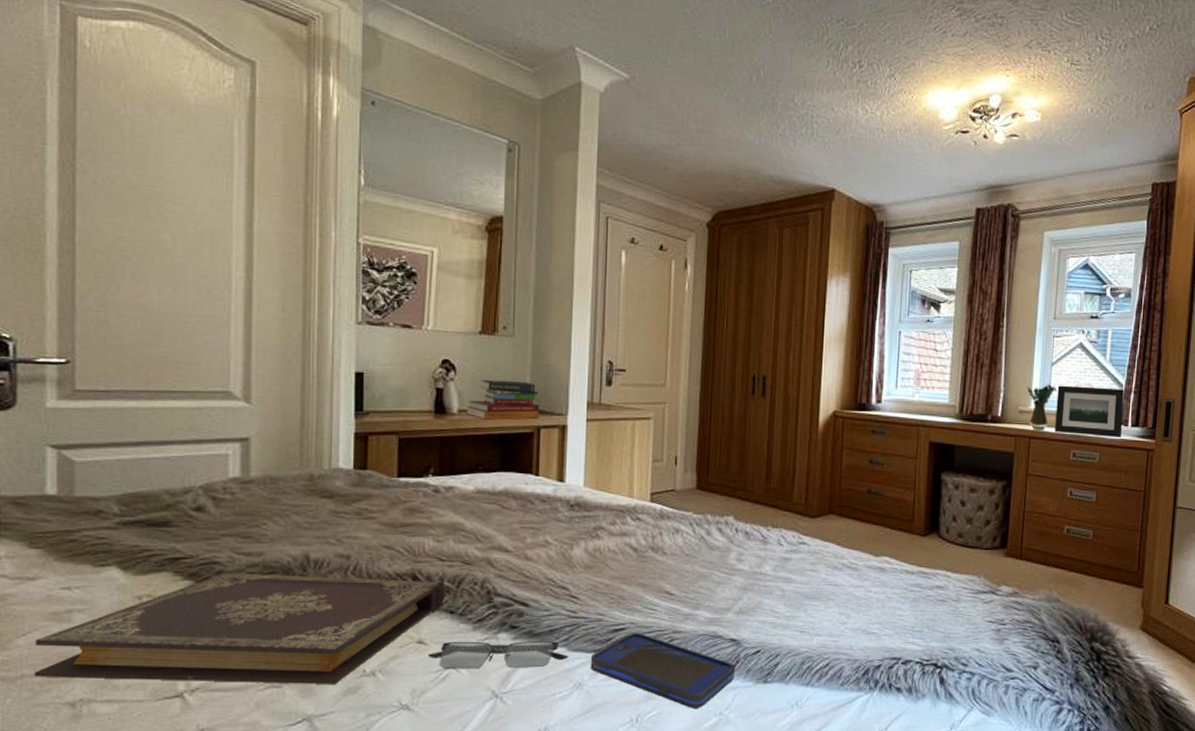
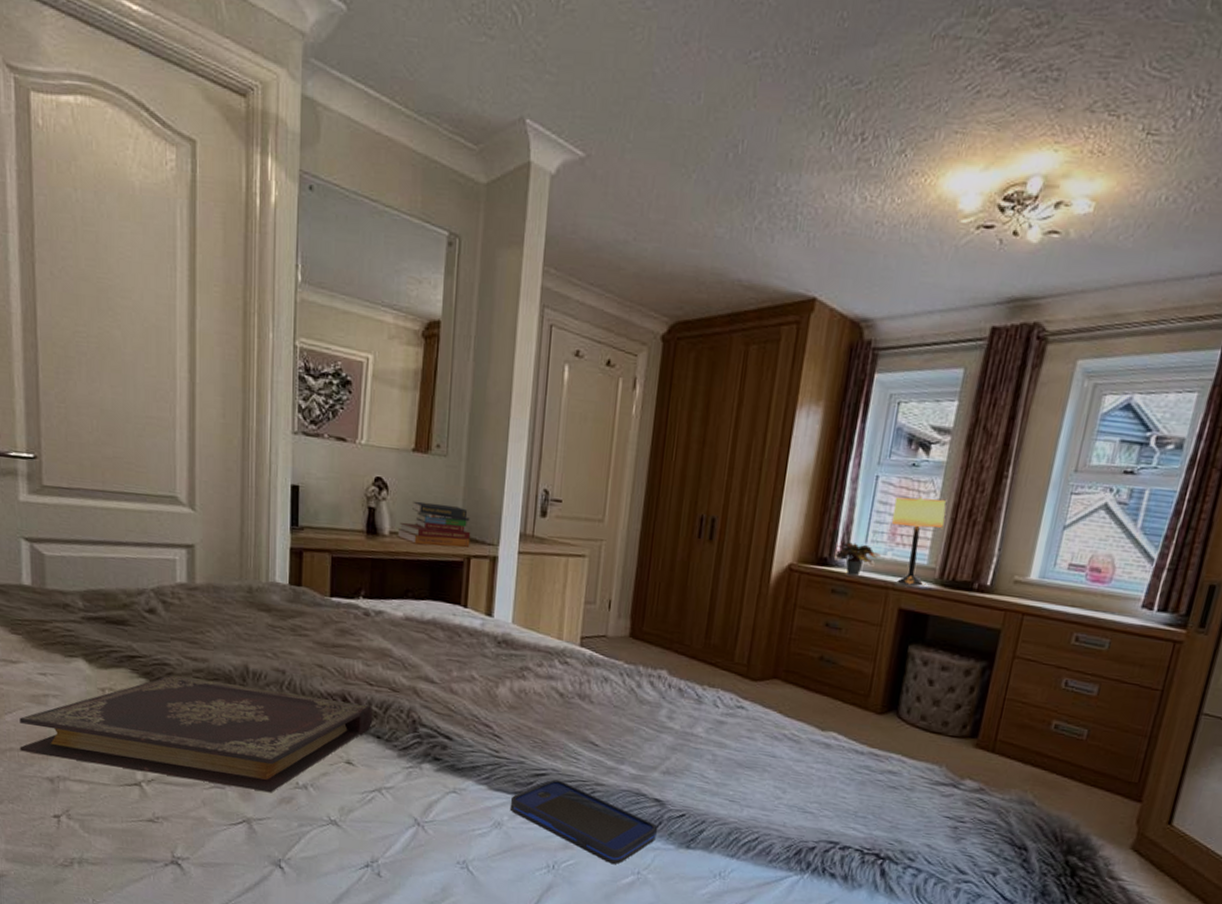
glasses: present [427,641,569,669] -> none [355,765,490,802]
potted plant: none [871,389,910,418] -> present [834,542,881,577]
table lamp: none [915,346,958,422] -> present [892,496,946,587]
vase: present [1026,383,1057,432] -> none [1025,550,1067,608]
picture frame: present [1055,385,1124,439] -> none [1056,553,1155,625]

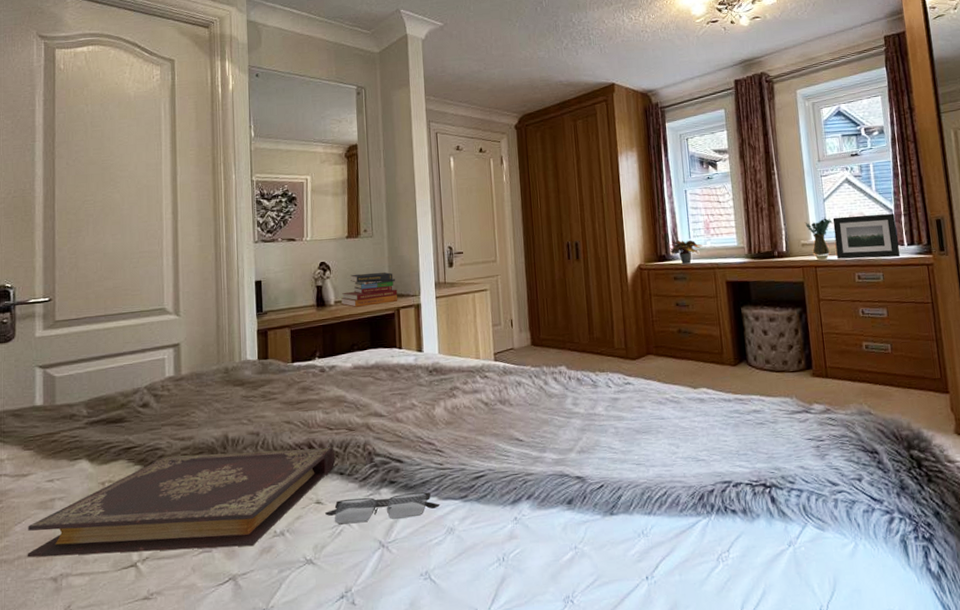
glasses: none [355,765,490,802] -> present [324,492,440,525]
mobile phone: present [509,779,657,865] -> none [458,478,584,545]
table lamp: present [892,496,946,587] -> none [702,197,742,264]
vase: none [1025,550,1067,608] -> present [804,217,833,261]
picture frame: none [1056,553,1155,625] -> present [832,213,900,260]

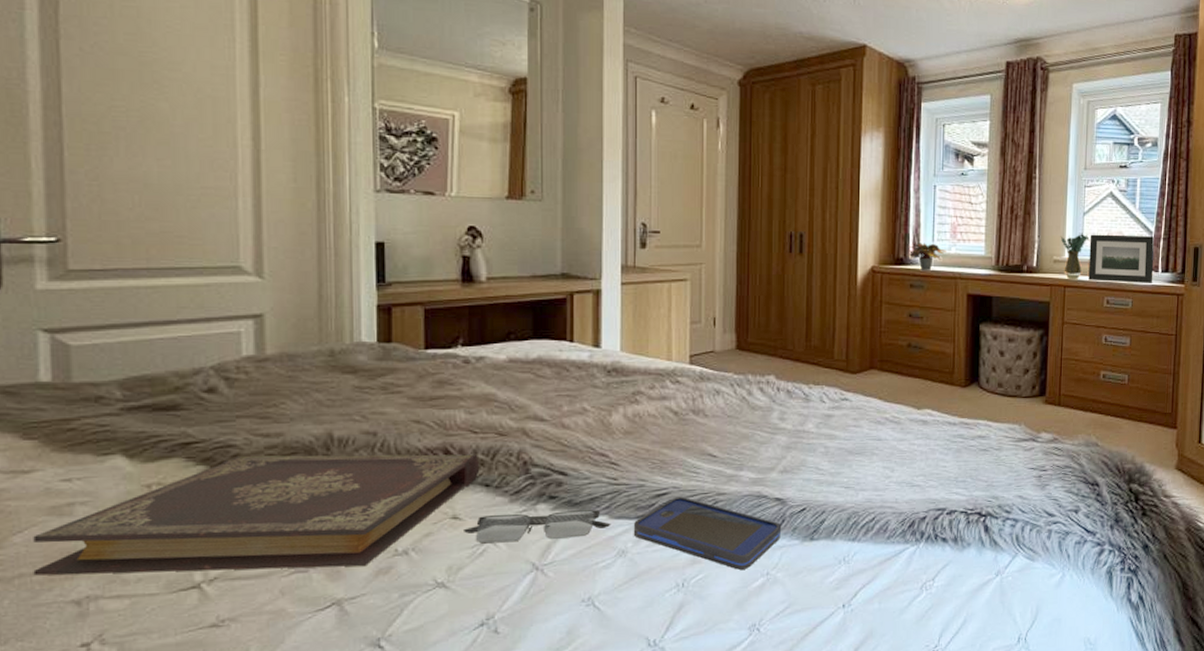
books: present [341,272,398,307] -> none [496,245,572,287]
mobile phone: none [458,478,584,545] -> present [633,496,781,571]

